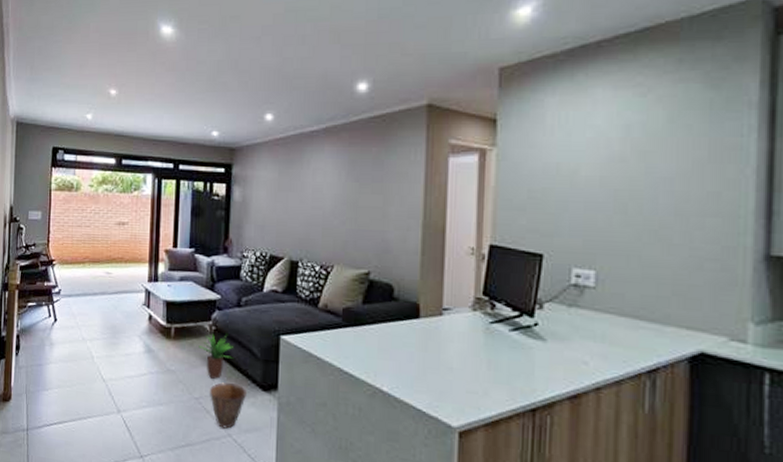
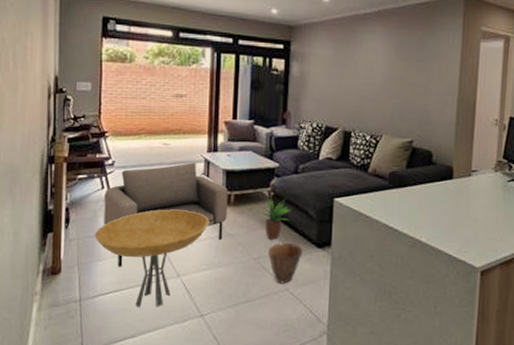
side table: none [42,340,150,443] -> present [95,209,209,307]
armchair: none [50,292,169,398] -> present [104,163,228,267]

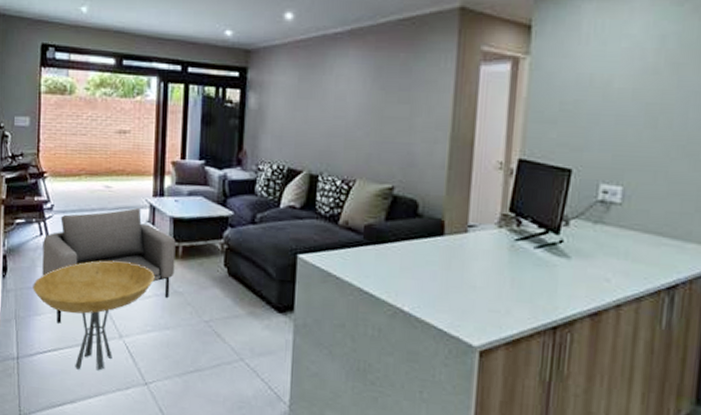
potted plant: present [258,199,291,240] -> none [209,252,247,301]
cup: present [267,242,303,284] -> none [220,304,260,353]

